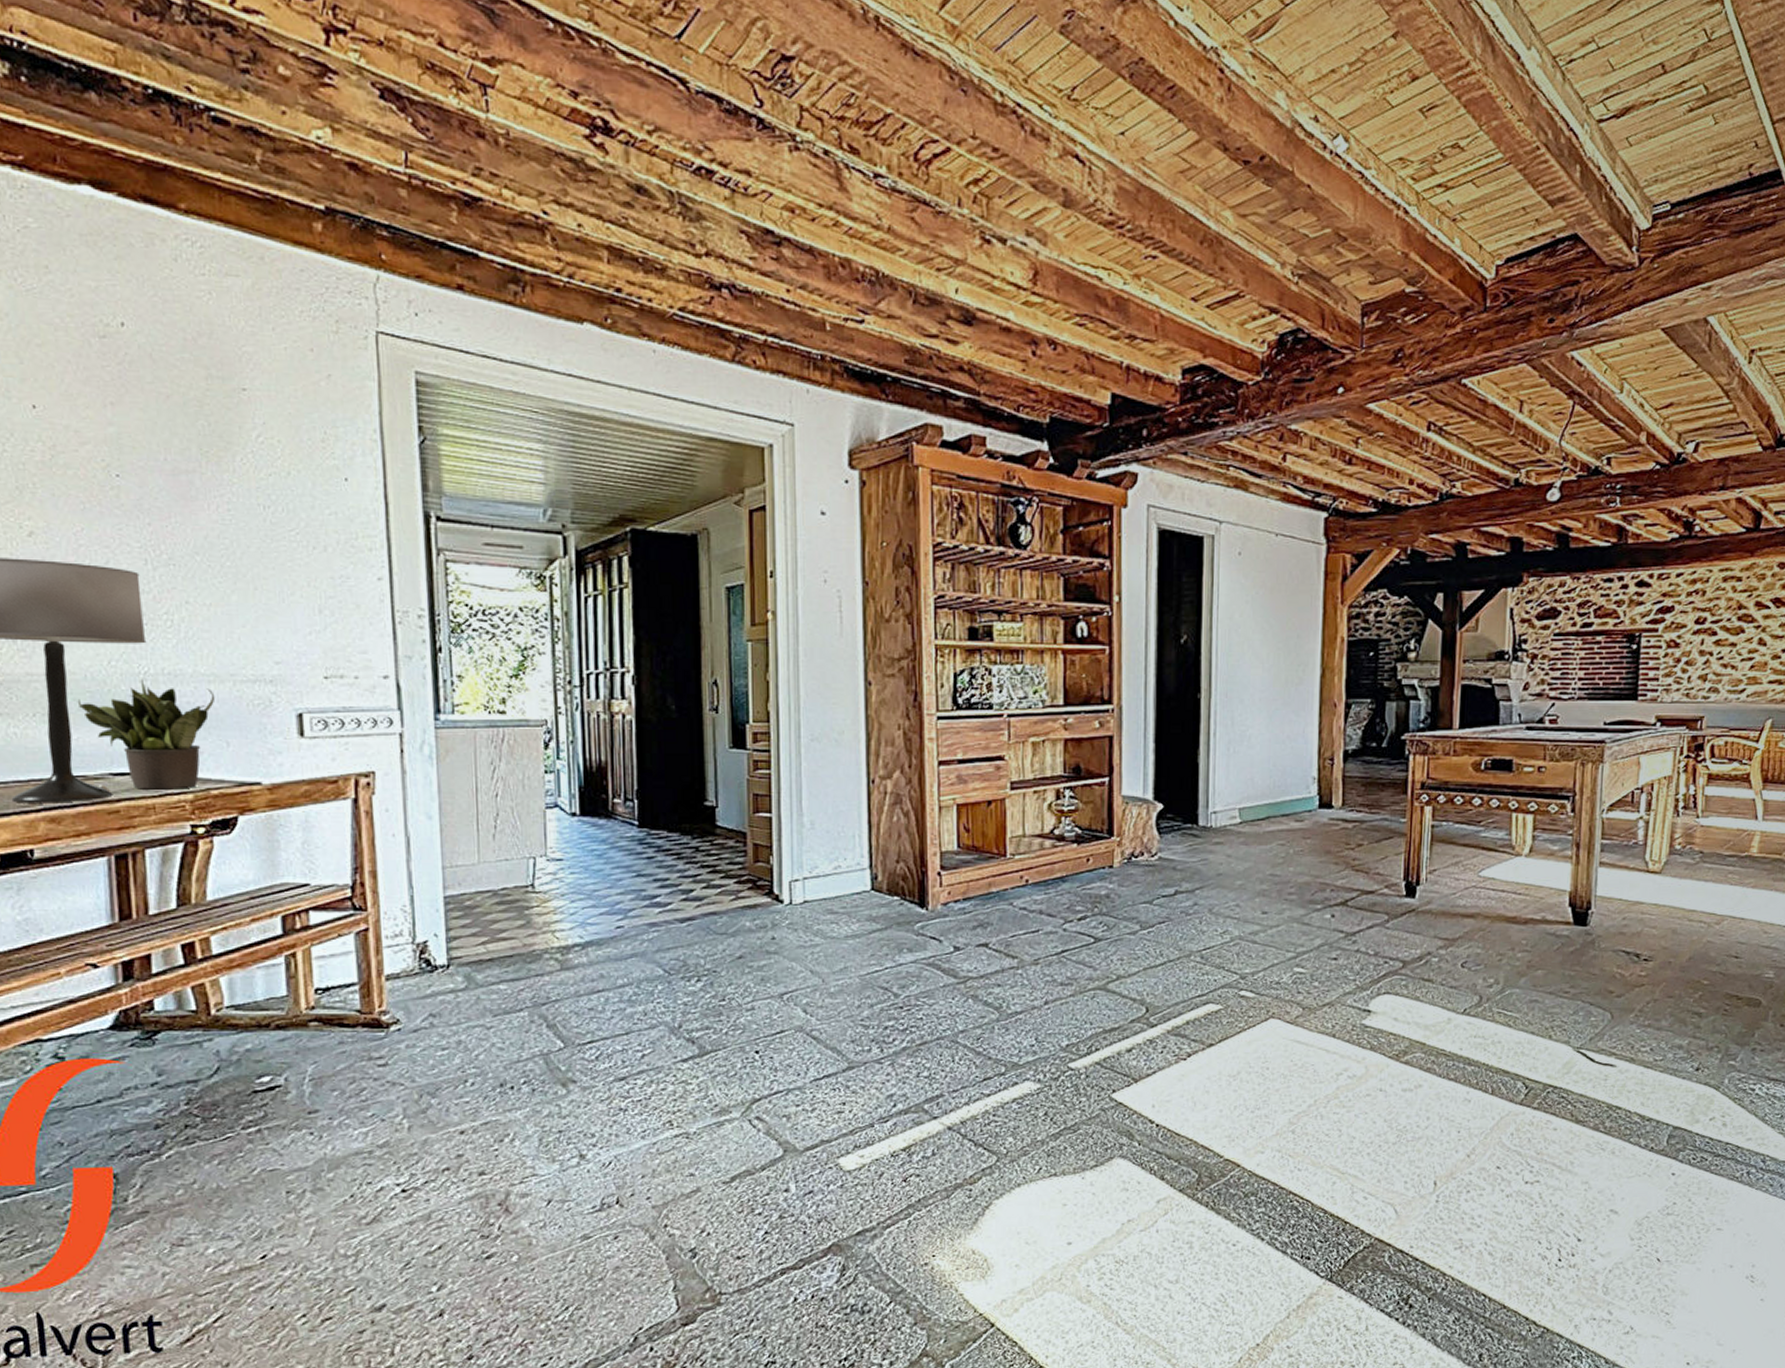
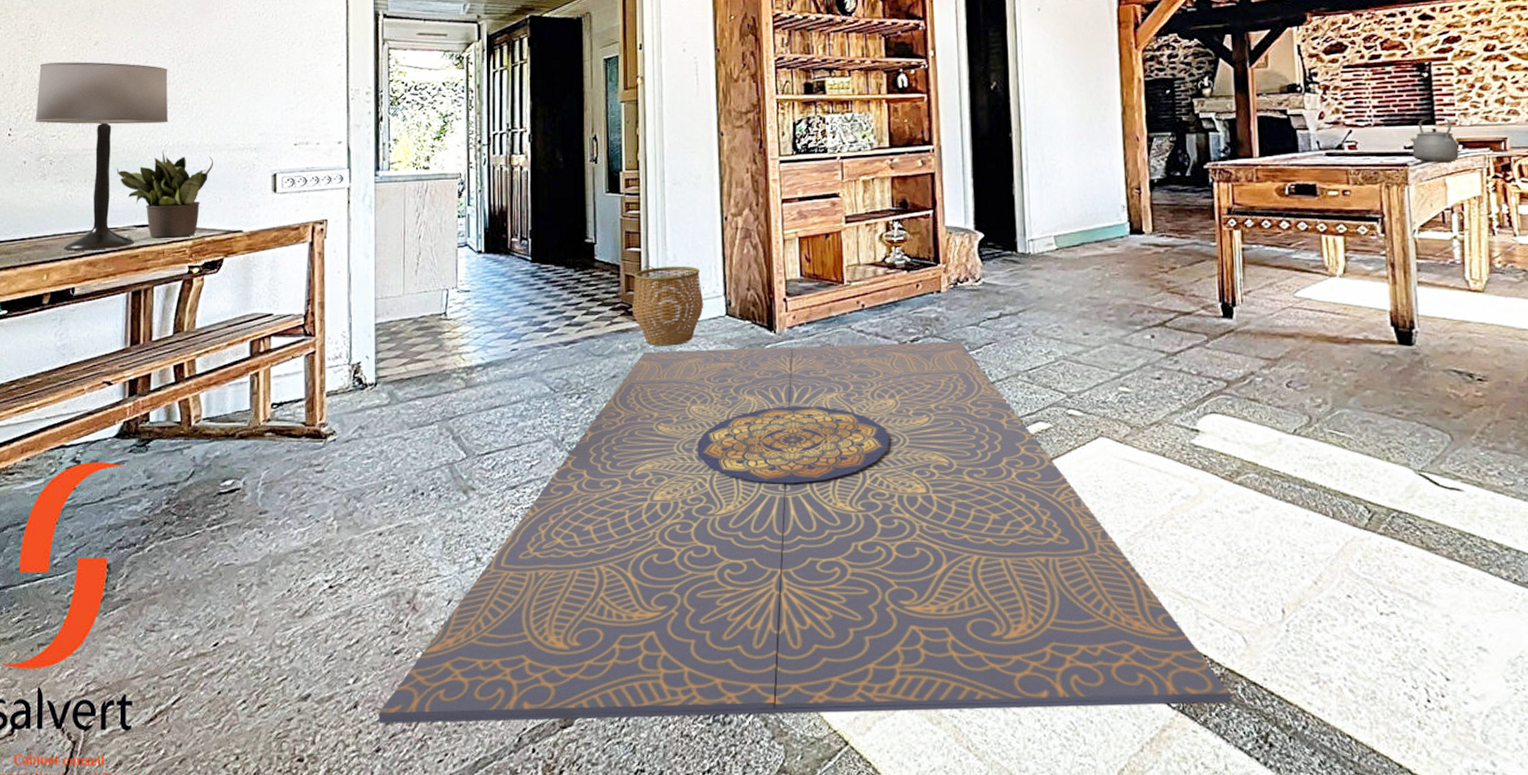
area rug: none [469,920,1378,1332] -> present [379,341,1231,724]
basket: none [760,832,846,924] -> present [631,265,704,346]
tea kettle: none [1611,692,1657,741] -> present [1410,117,1459,163]

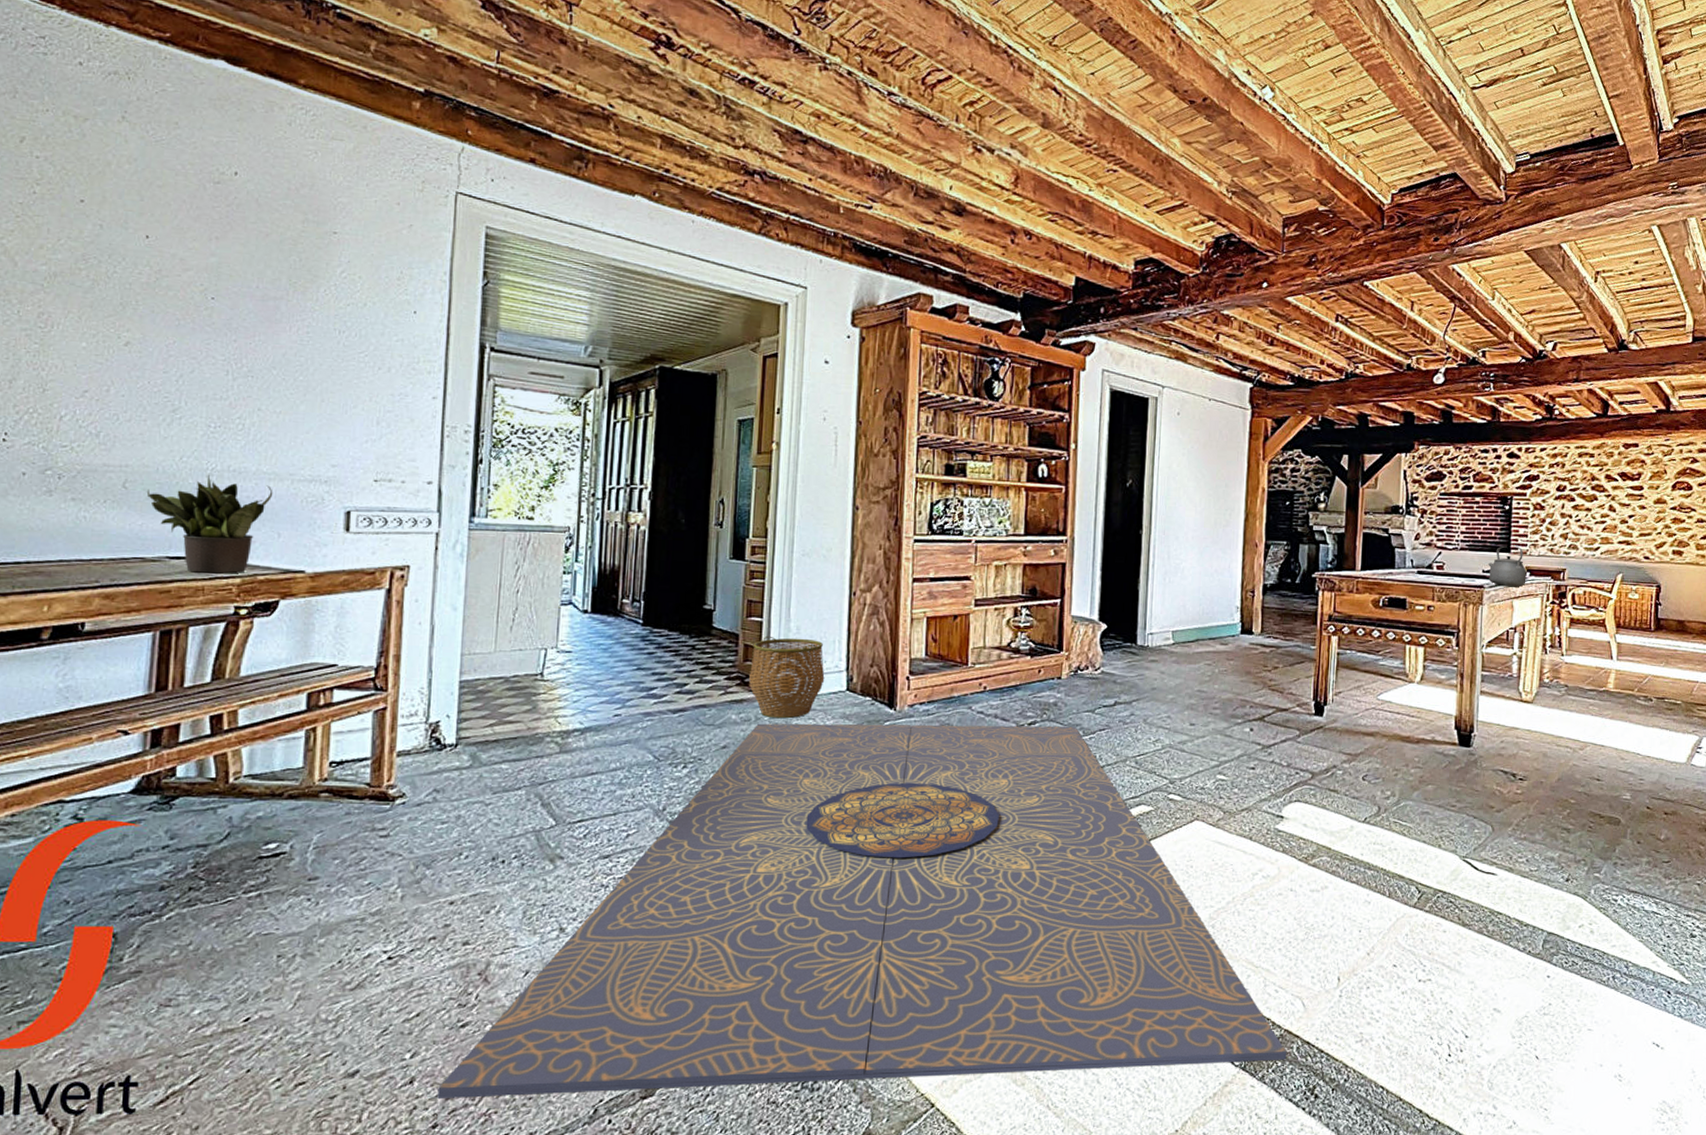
table lamp: present [35,62,169,251] -> none [40,360,220,582]

